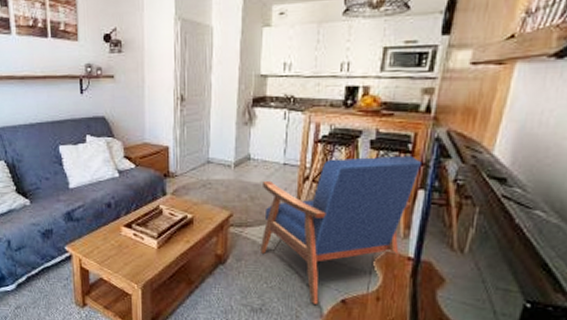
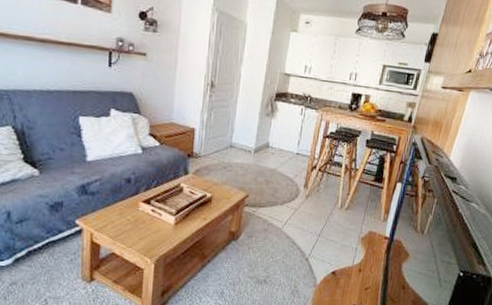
armchair: present [259,155,421,304] -> none [269,153,402,276]

